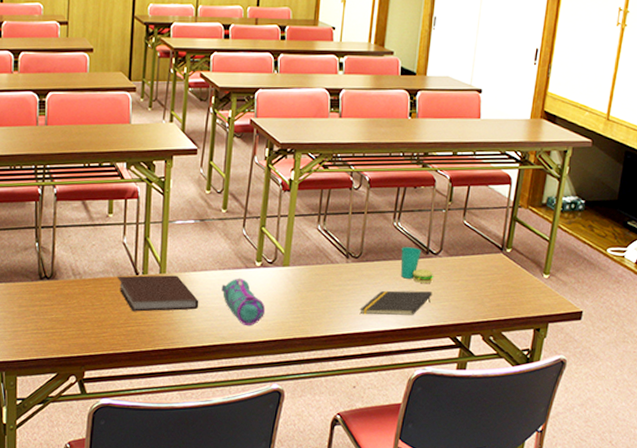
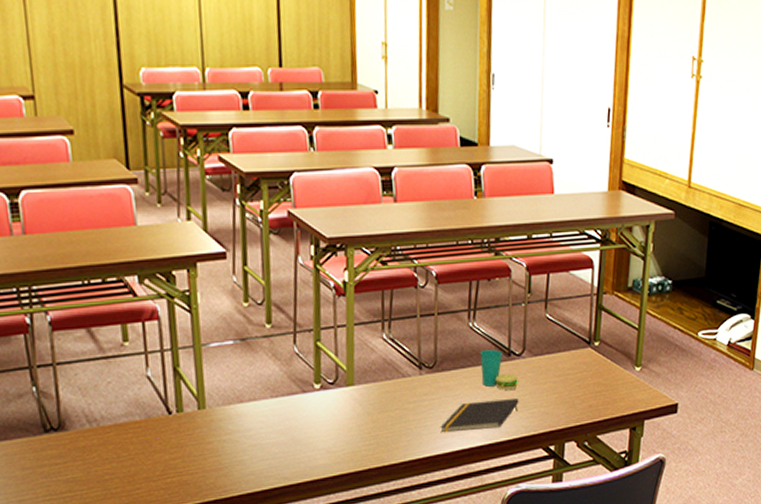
notebook: present [118,275,199,312] -> none [145,410,252,459]
pencil case: present [221,278,266,327] -> none [276,405,332,462]

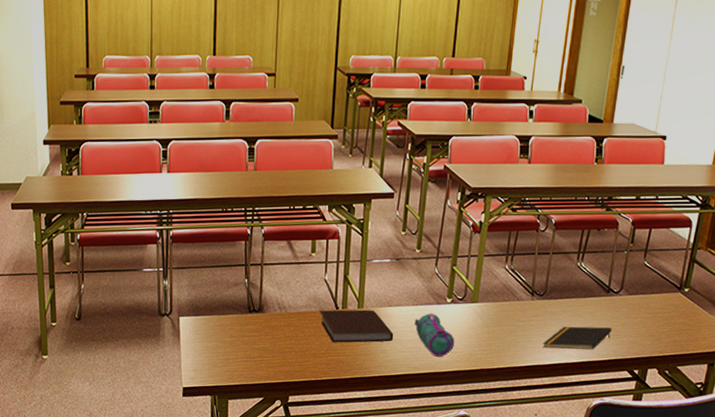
notebook: none [145,410,252,459] -> present [319,309,394,343]
pencil case: none [276,405,332,462] -> present [414,313,455,358]
cup: present [480,349,519,390] -> none [583,286,614,320]

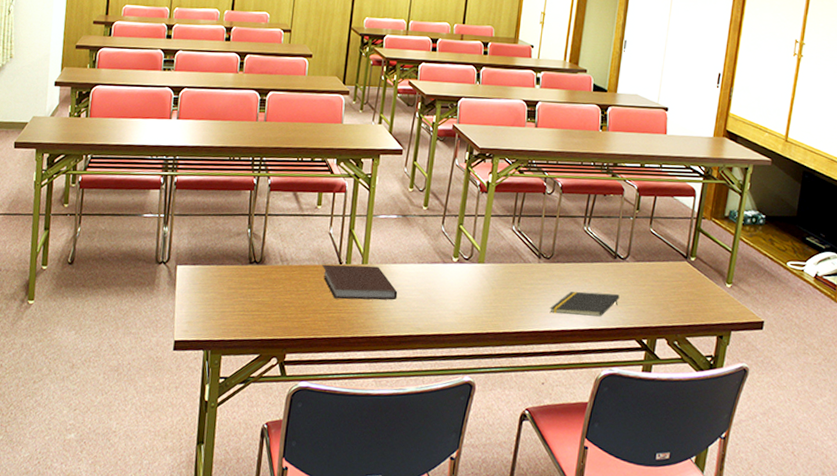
pencil case: present [414,313,455,358] -> none [419,272,461,319]

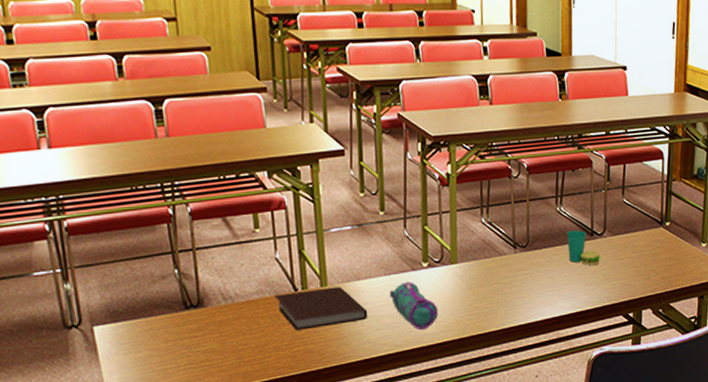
pencil case: none [419,272,461,319] -> present [389,281,439,331]
notepad: present [550,291,620,317] -> none [533,272,601,304]
cup: none [590,250,622,287] -> present [566,230,601,265]

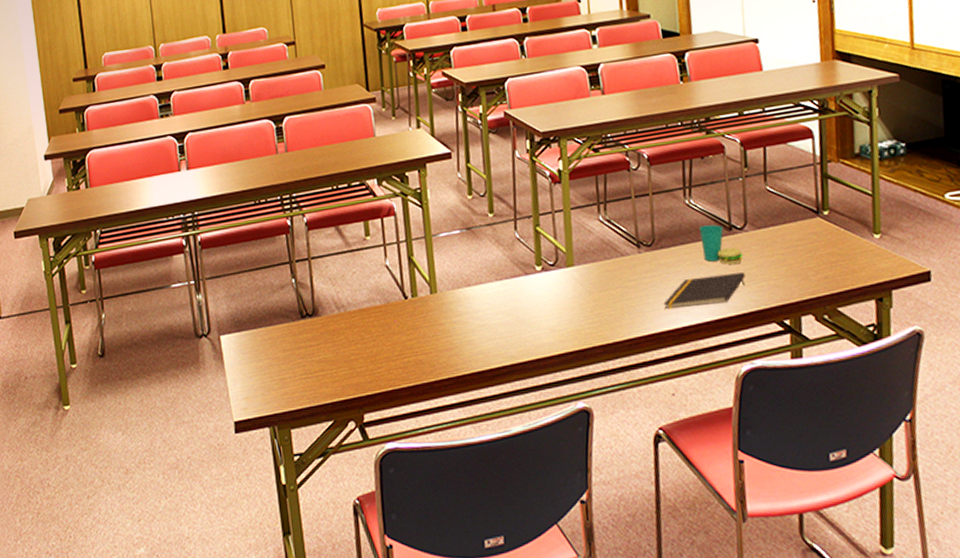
notebook: present [274,287,368,331] -> none [385,293,480,340]
pencil case: present [389,281,439,331] -> none [501,286,556,341]
notepad: none [533,272,601,304] -> present [663,272,746,310]

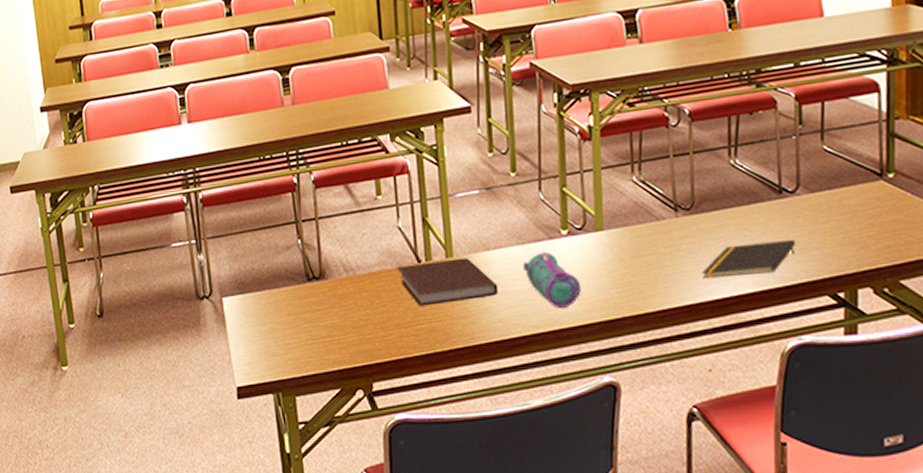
notebook: none [385,293,480,340] -> present [397,258,499,306]
pencil case: none [501,286,556,341] -> present [523,251,582,309]
cup: present [699,224,744,264] -> none [744,187,795,231]

